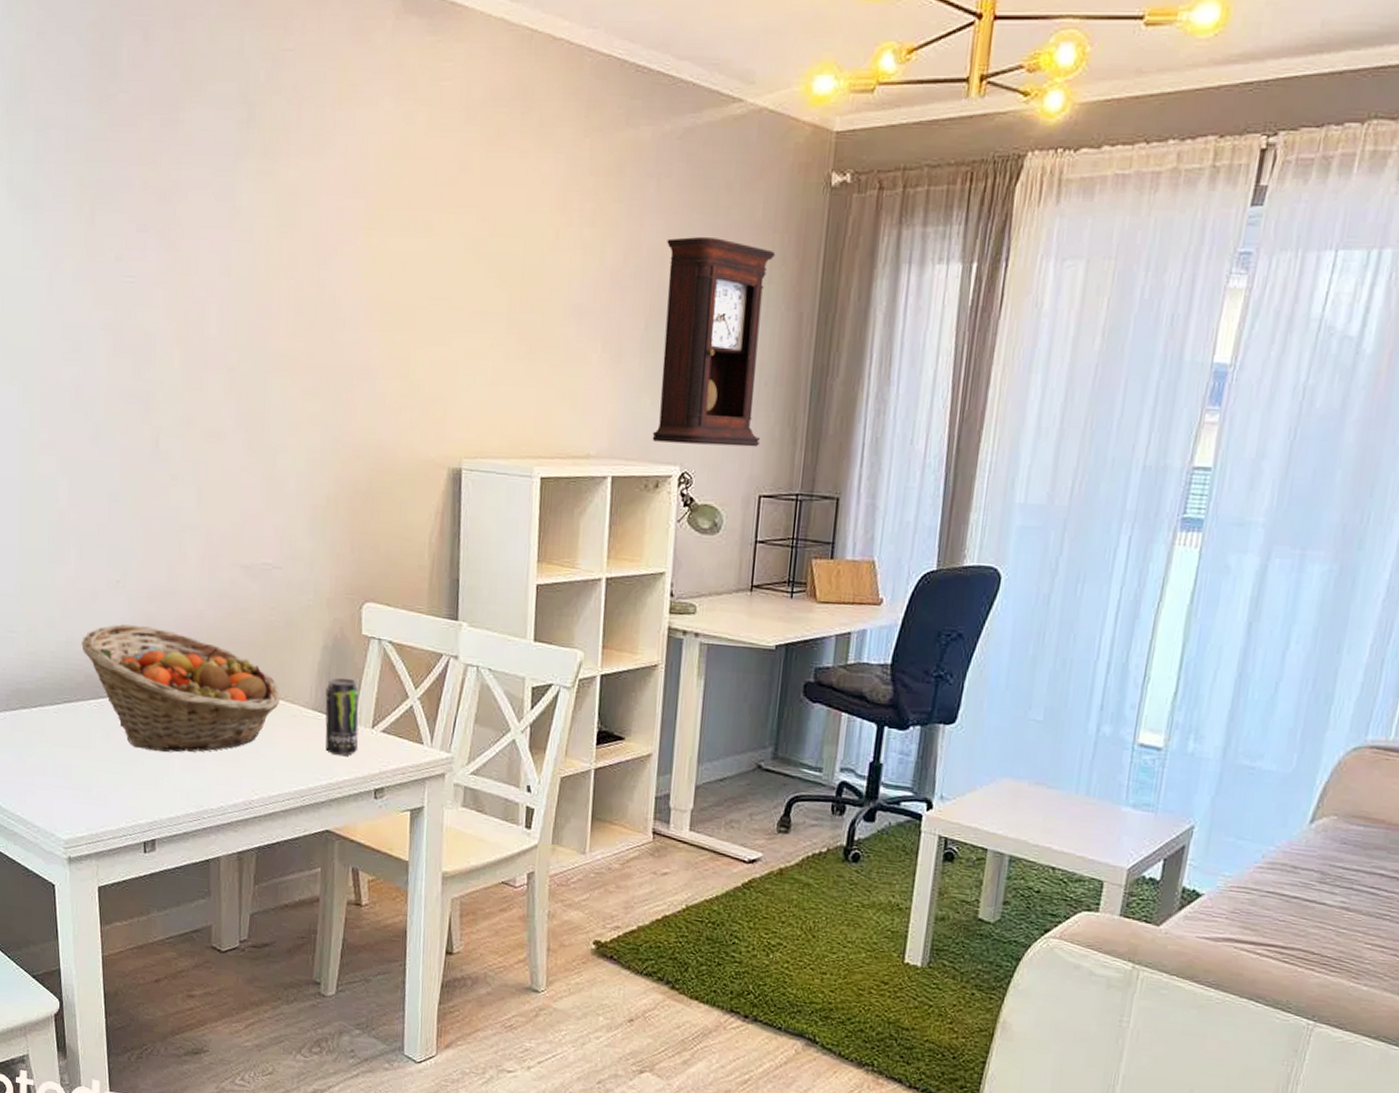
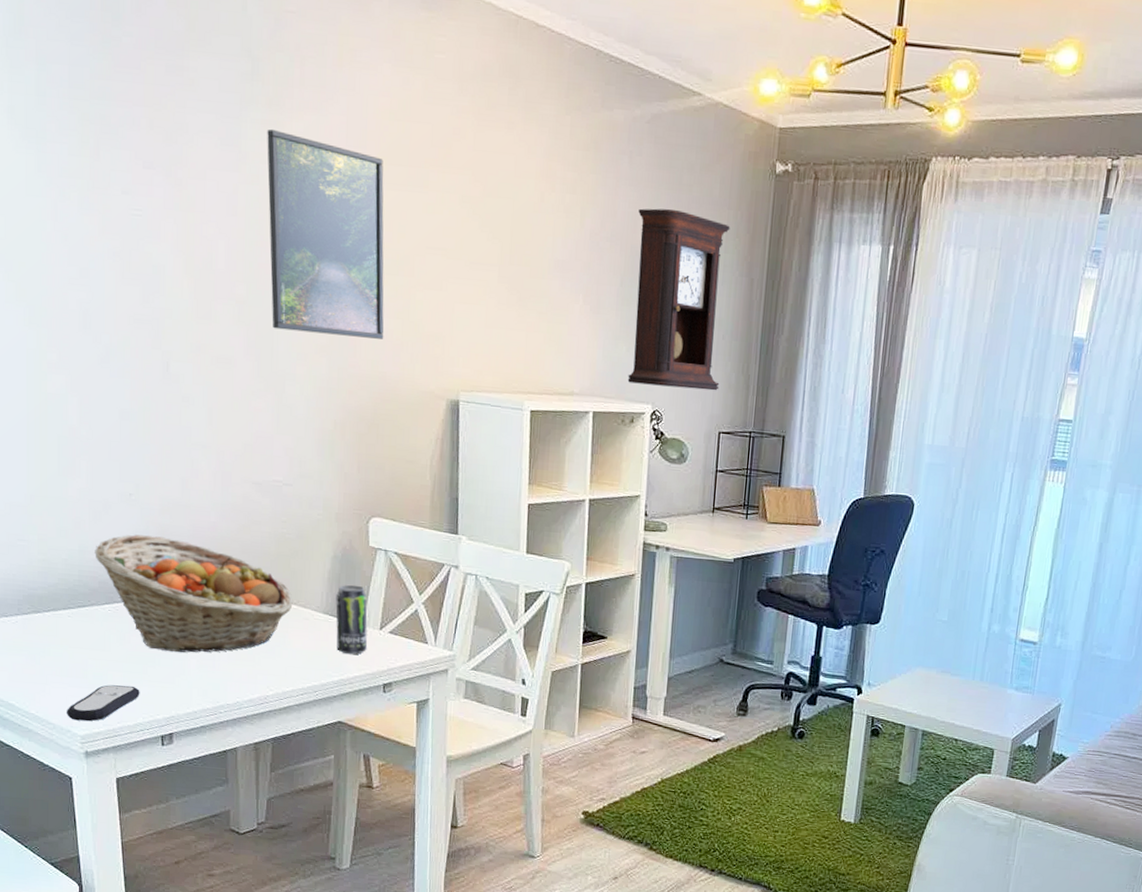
remote control: none [51,786,124,825] -> present [67,684,140,722]
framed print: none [262,179,384,403] -> present [267,128,384,339]

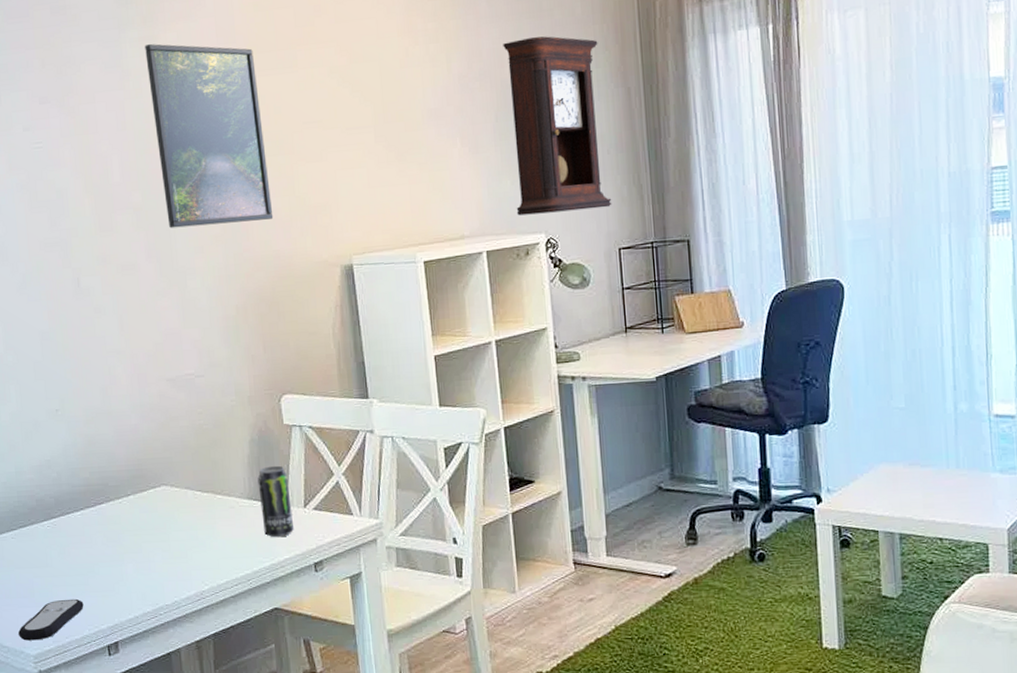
fruit basket: present [95,534,293,653] -> none [30,447,217,560]

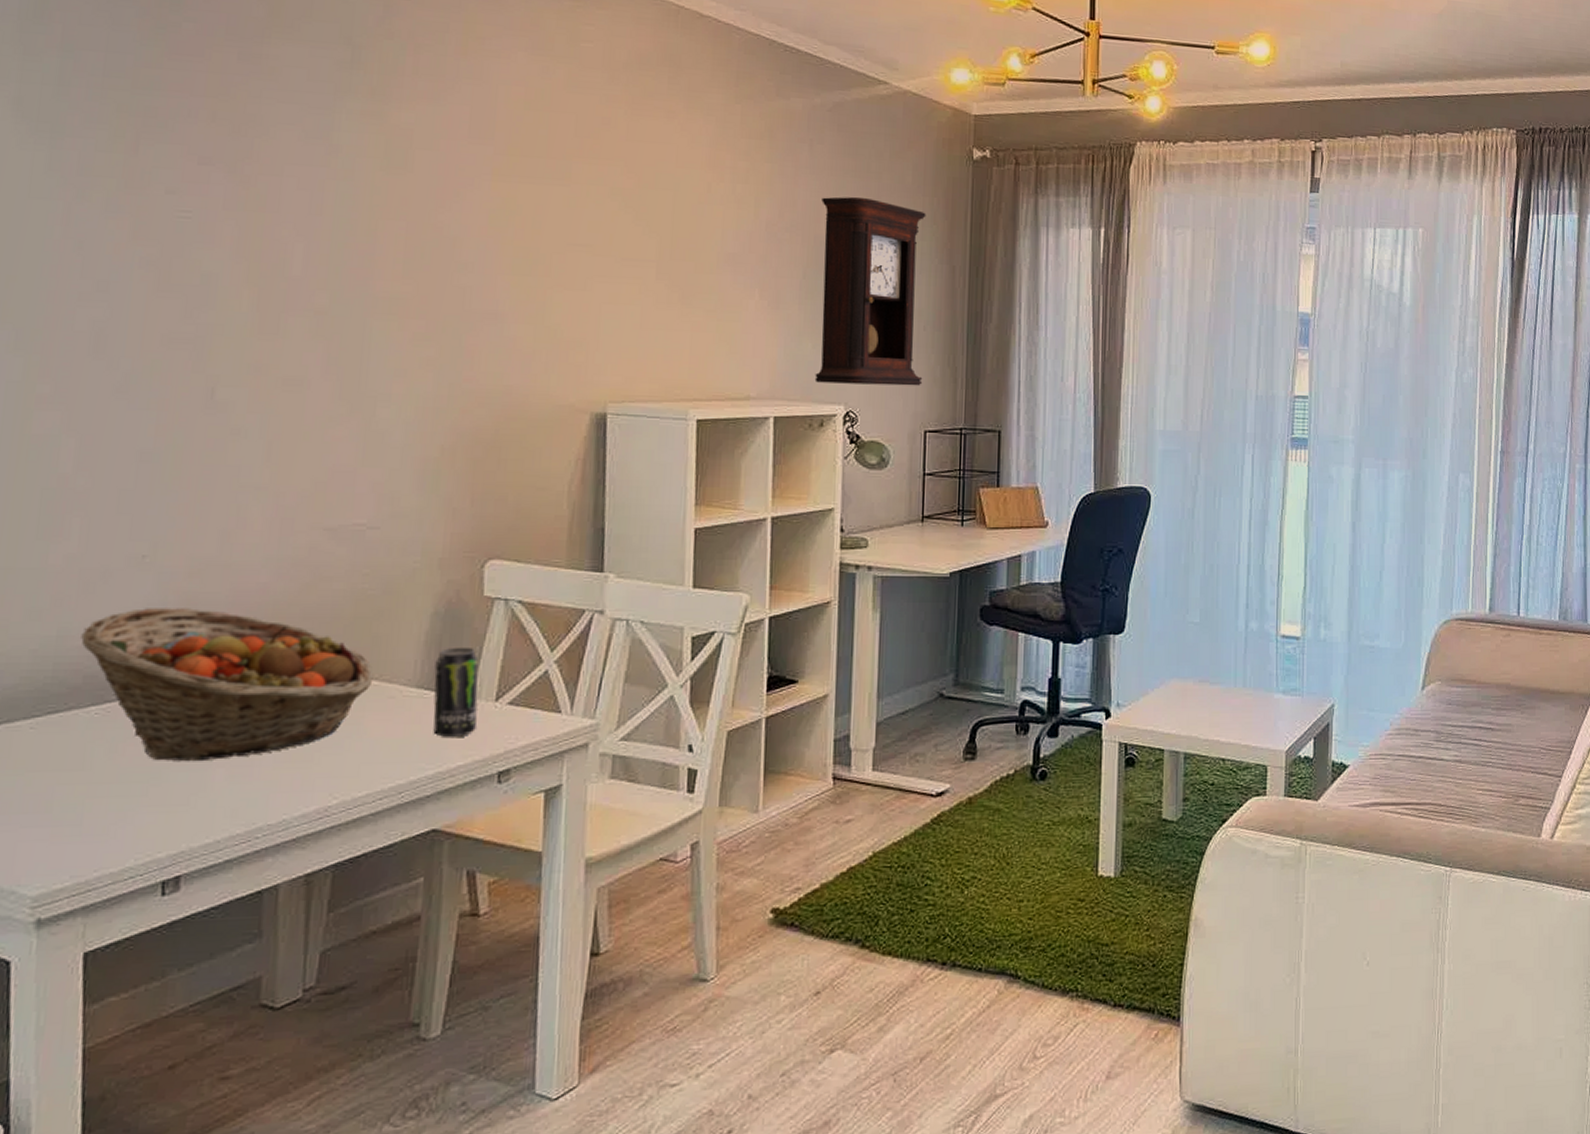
remote control: present [18,598,84,641] -> none [12,815,134,876]
fruit basket: none [30,447,217,560] -> present [81,608,374,762]
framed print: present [145,43,274,228] -> none [362,120,515,348]

